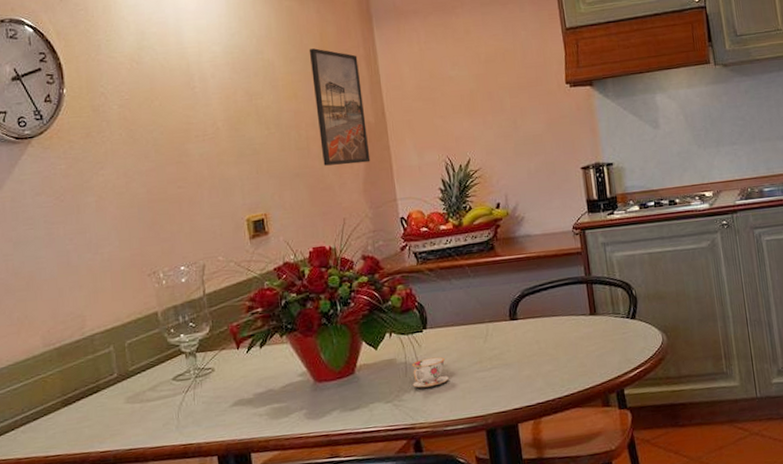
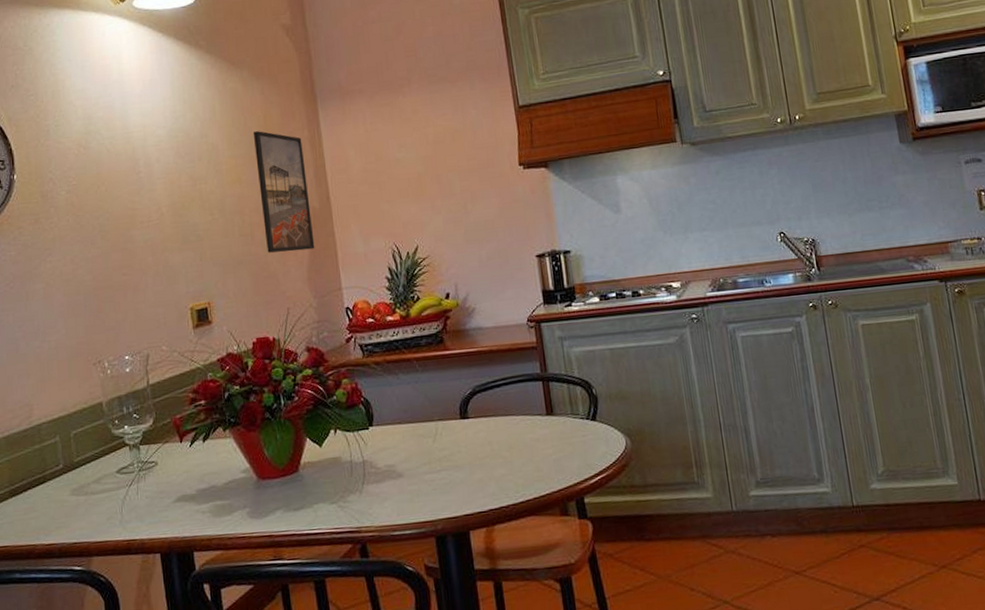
teacup: present [412,356,449,388] -> none [358,456,396,489]

